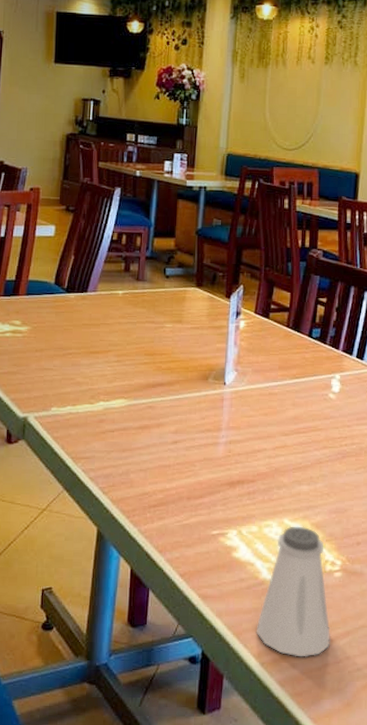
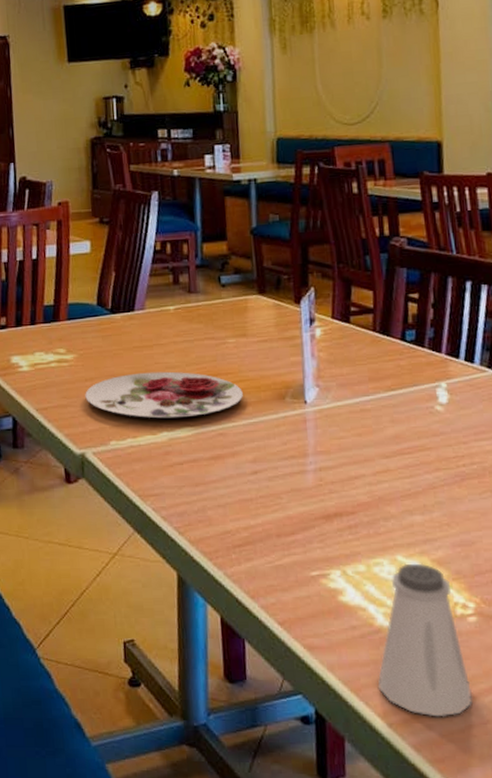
plate: none [34,347,173,391] -> present [85,371,243,419]

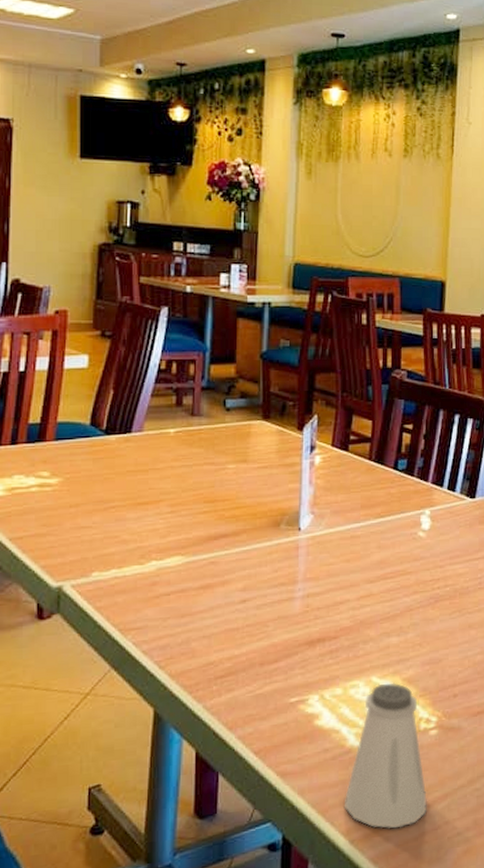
plate: present [85,371,243,419] -> none [68,497,238,548]

